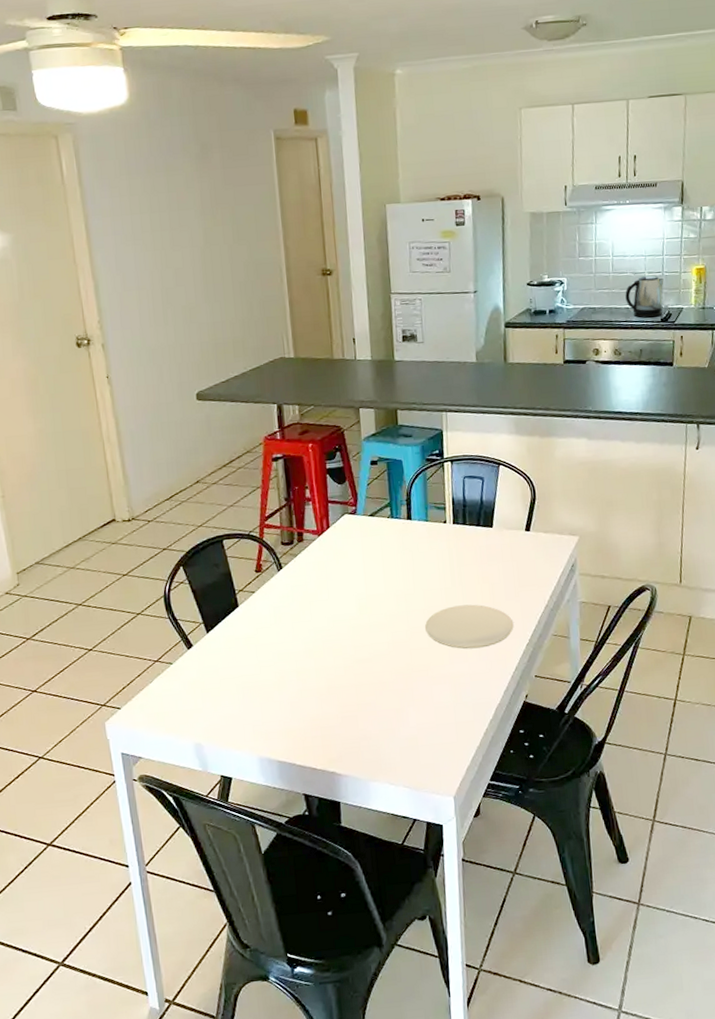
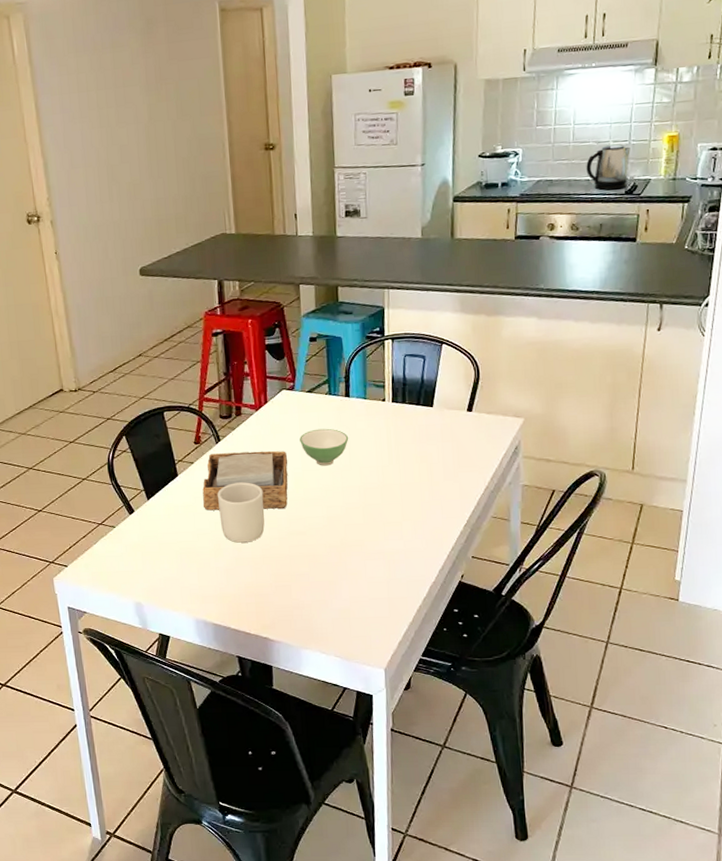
napkin holder: none [264,576,352,642] -> present [202,450,288,511]
mug: none [279,610,330,674] -> present [217,482,265,543]
bowl: none [363,552,412,591] -> present [300,428,349,466]
plate: present [425,604,514,649] -> none [360,483,452,527]

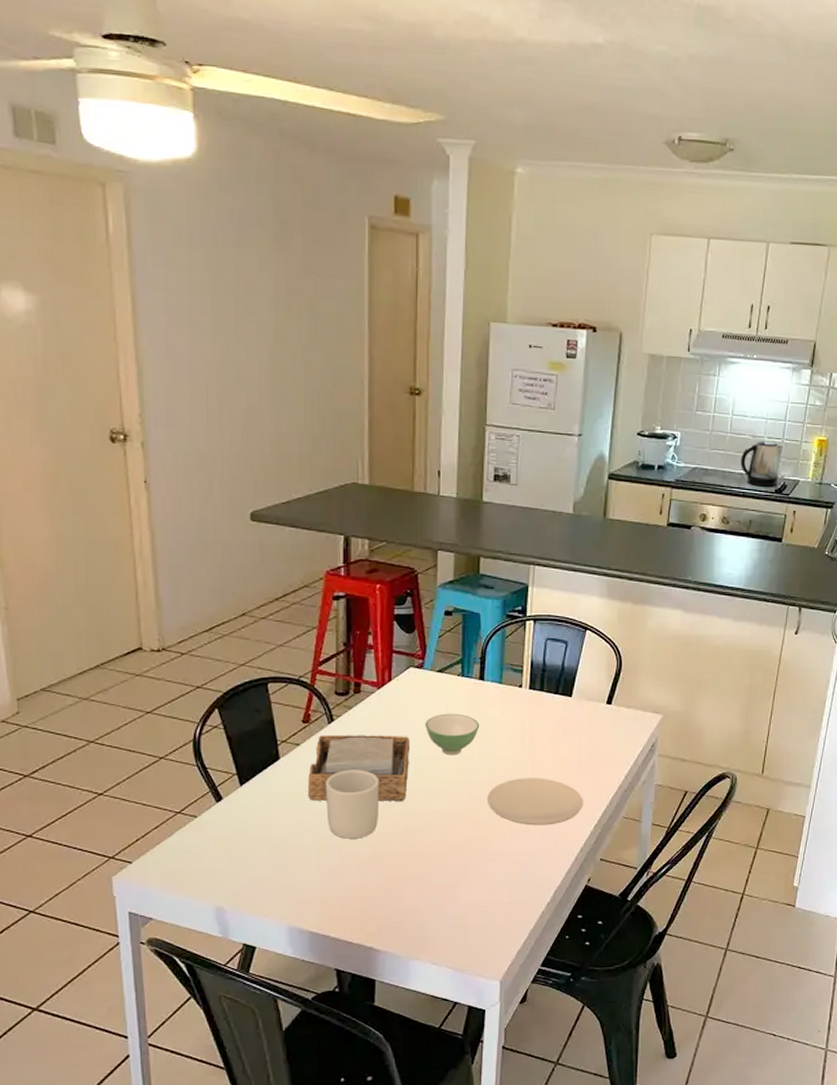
plate: none [360,483,452,527] -> present [488,778,584,826]

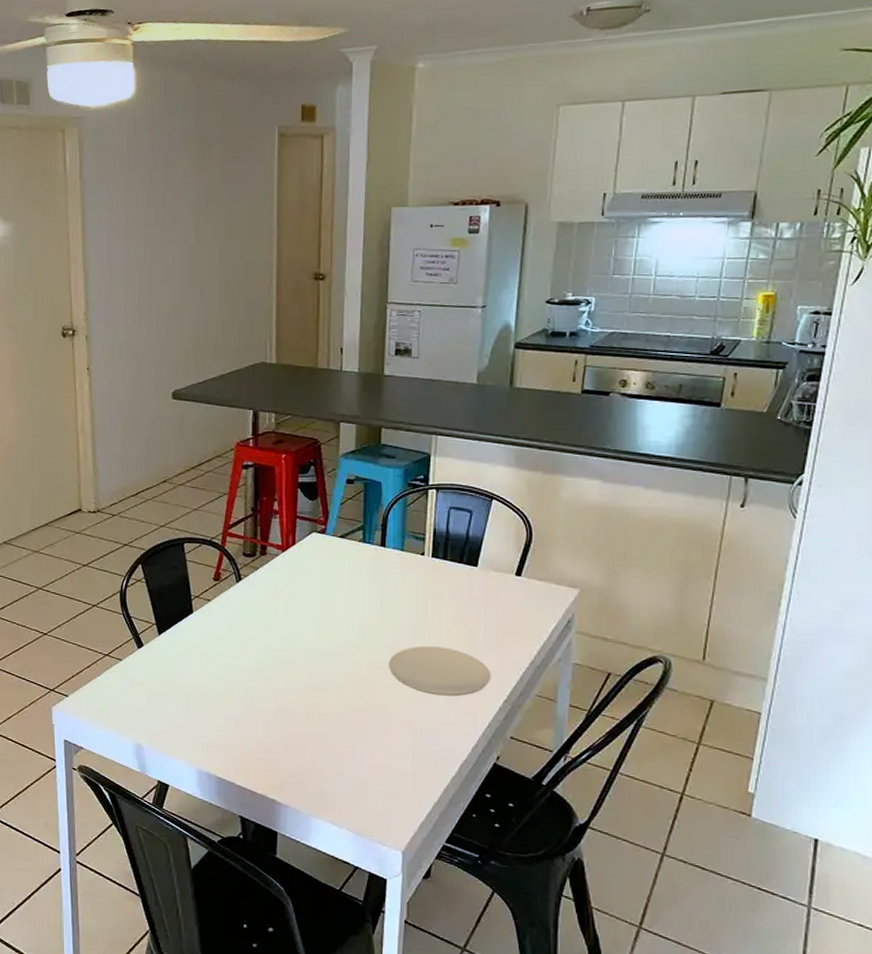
napkin holder: present [308,735,411,802] -> none [218,593,313,661]
mug: present [325,770,379,839] -> none [233,626,283,693]
bowl: present [425,713,480,755] -> none [327,577,381,619]
kettle: present [741,440,783,487] -> none [667,300,719,349]

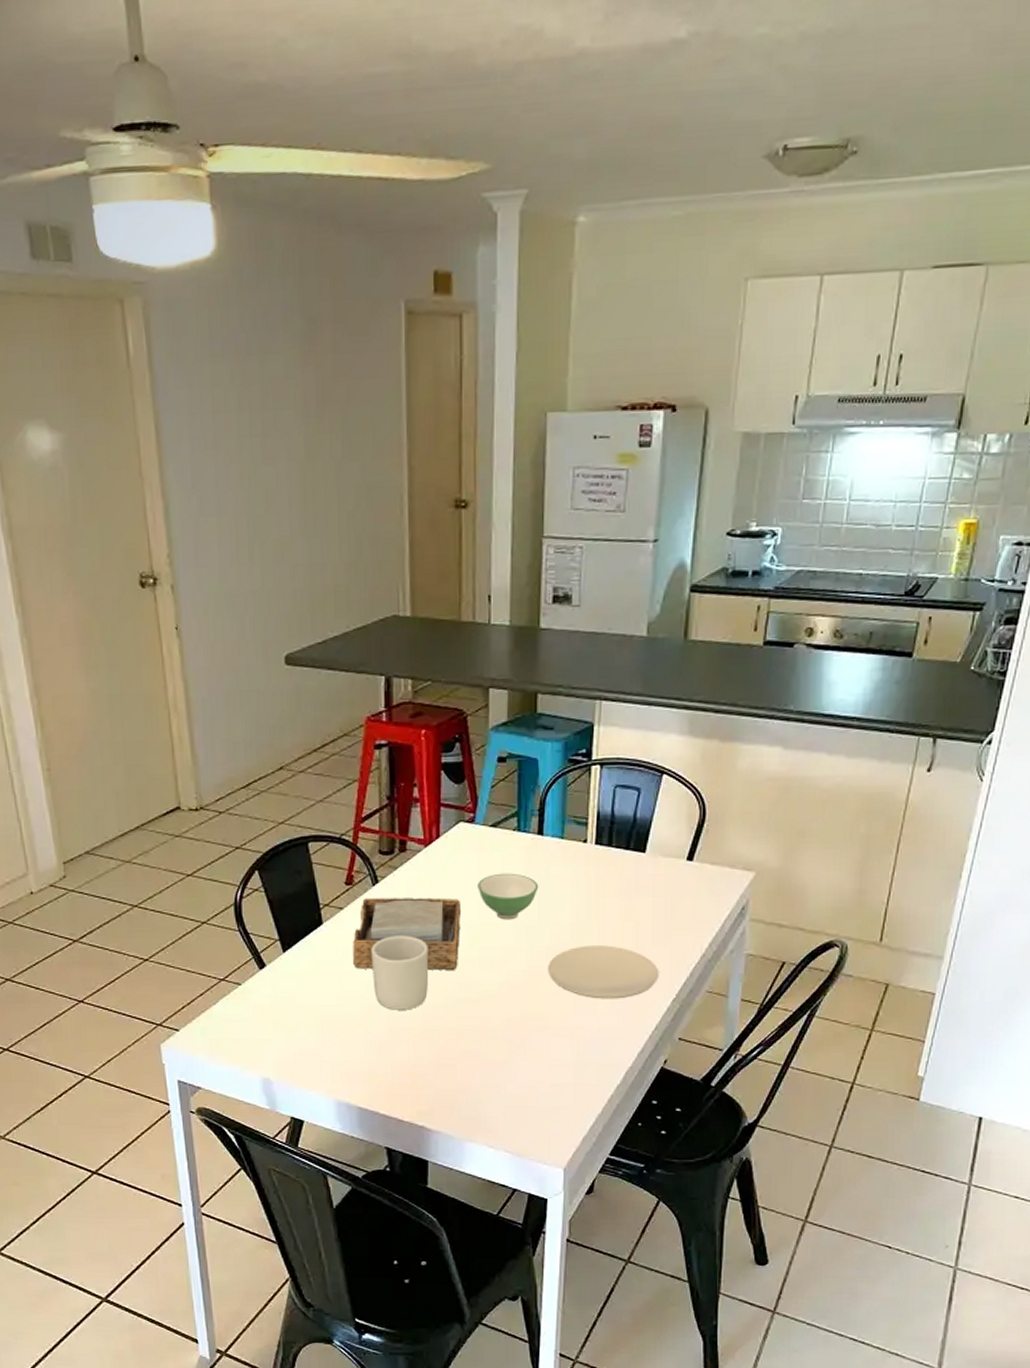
napkin holder: none [218,593,313,661] -> present [353,897,462,971]
mug: none [233,626,283,693] -> present [370,936,429,1010]
bowl: none [327,577,381,619] -> present [478,873,539,920]

